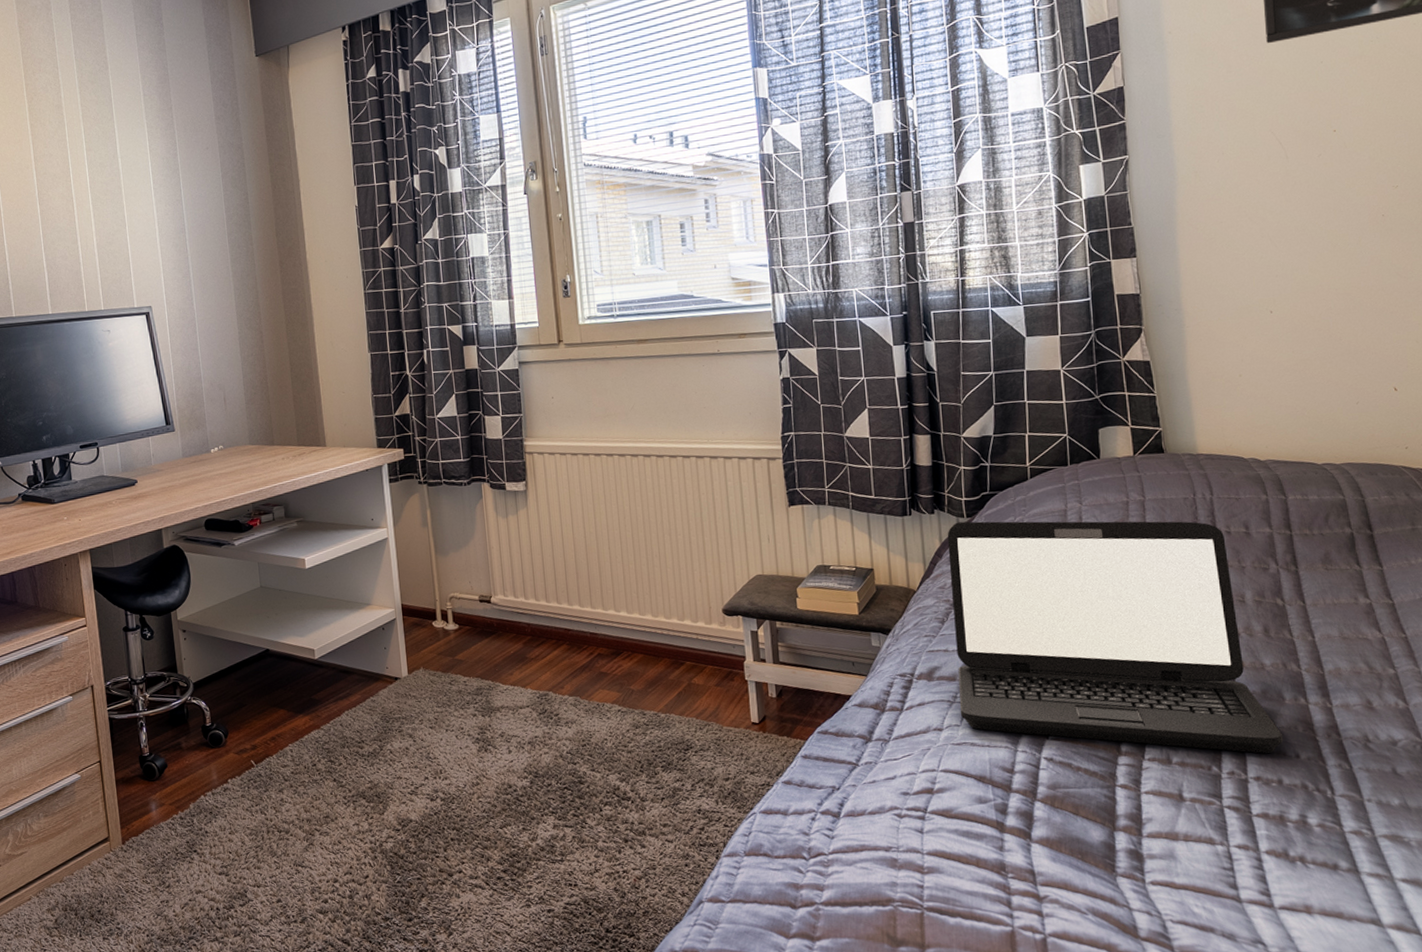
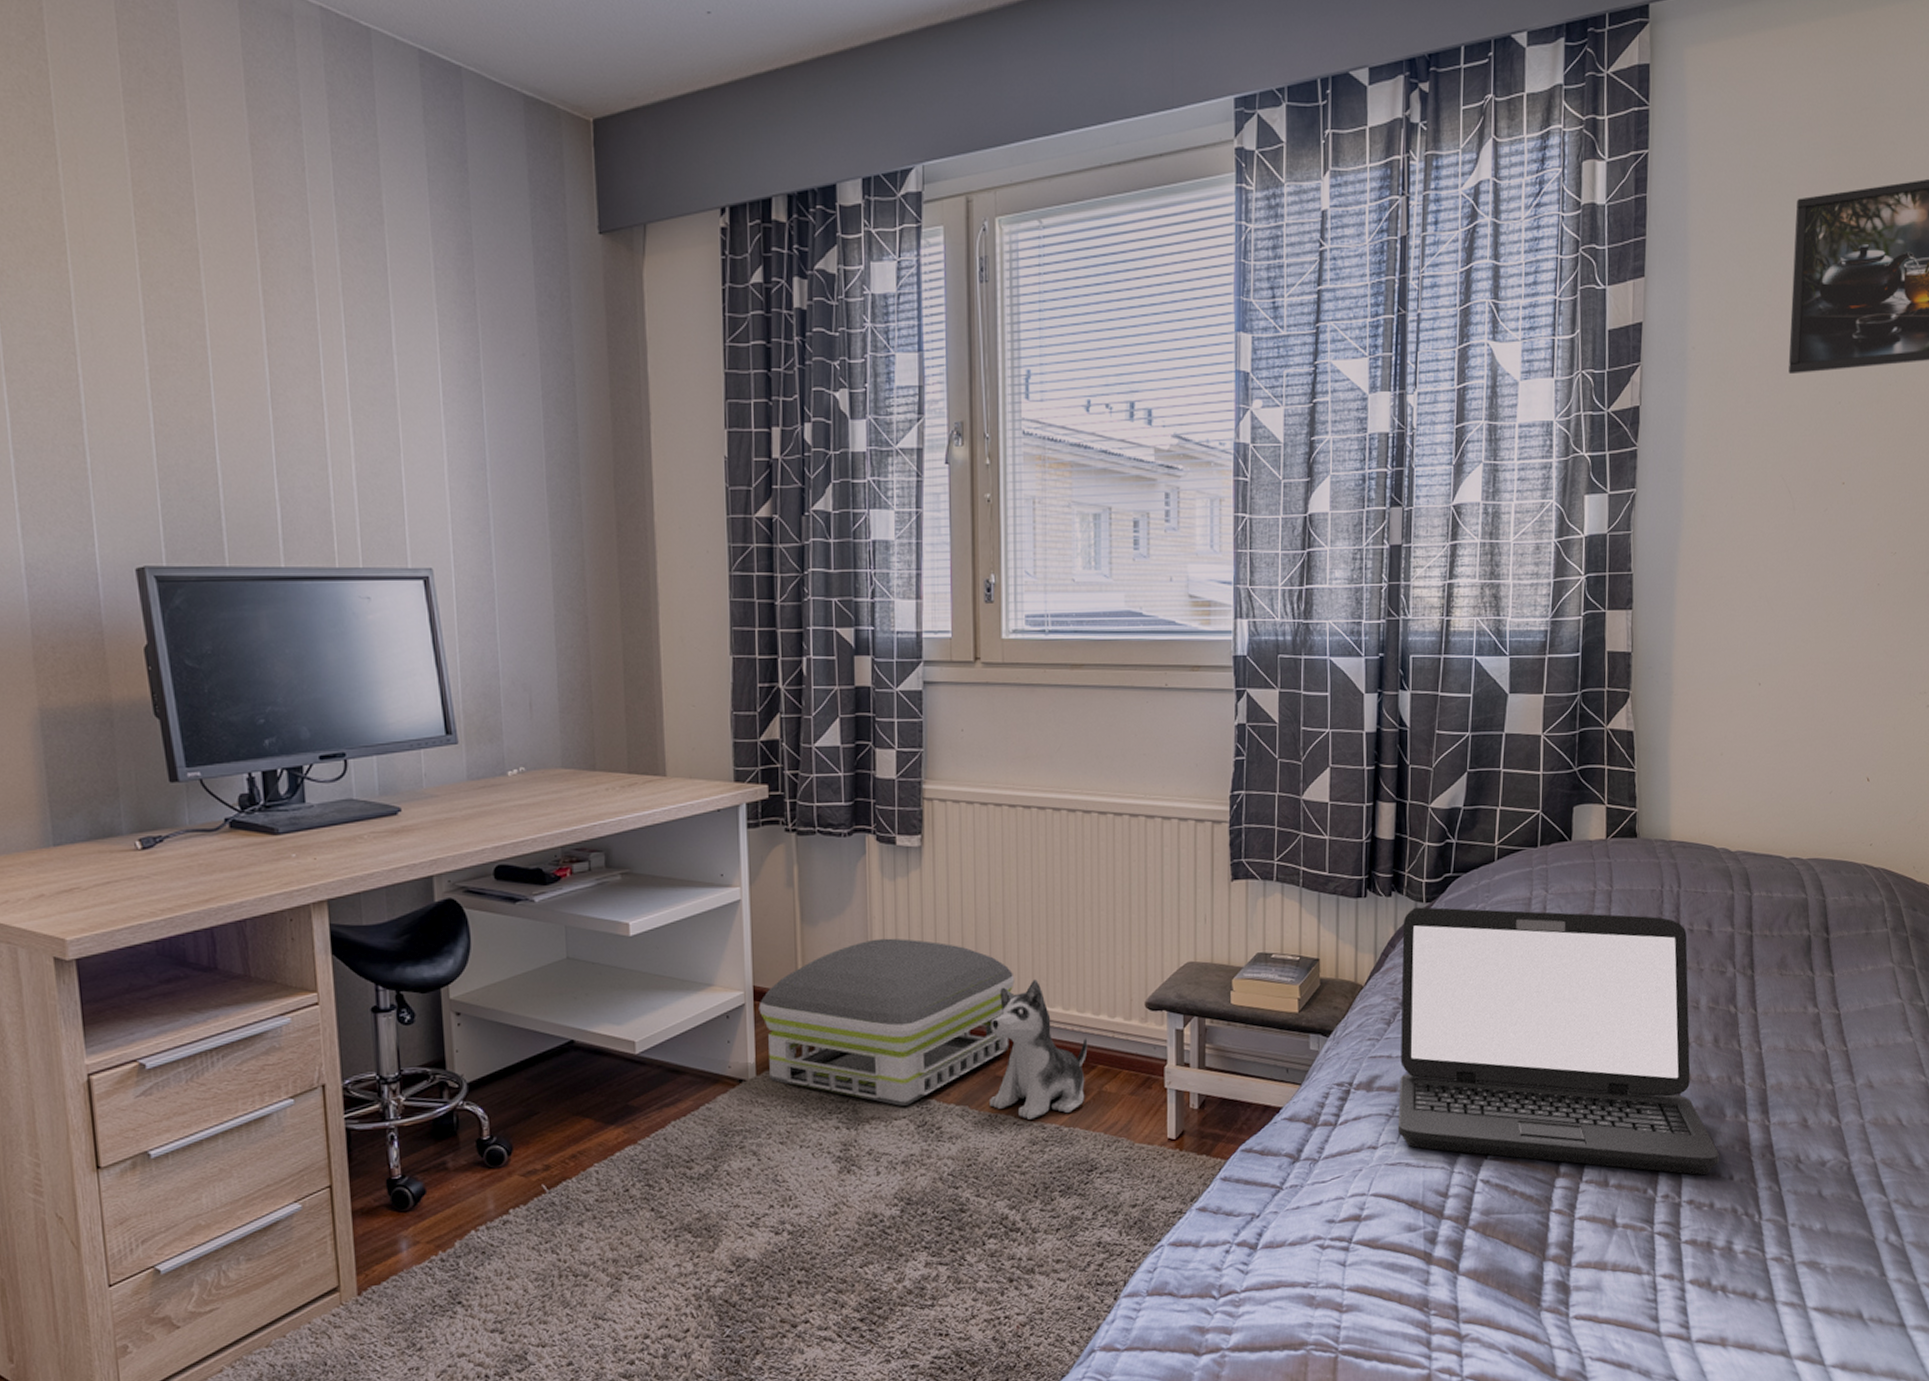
air purifier: none [406,563,610,697] -> present [758,938,1015,1106]
plush toy: none [593,593,677,707] -> present [988,979,1088,1119]

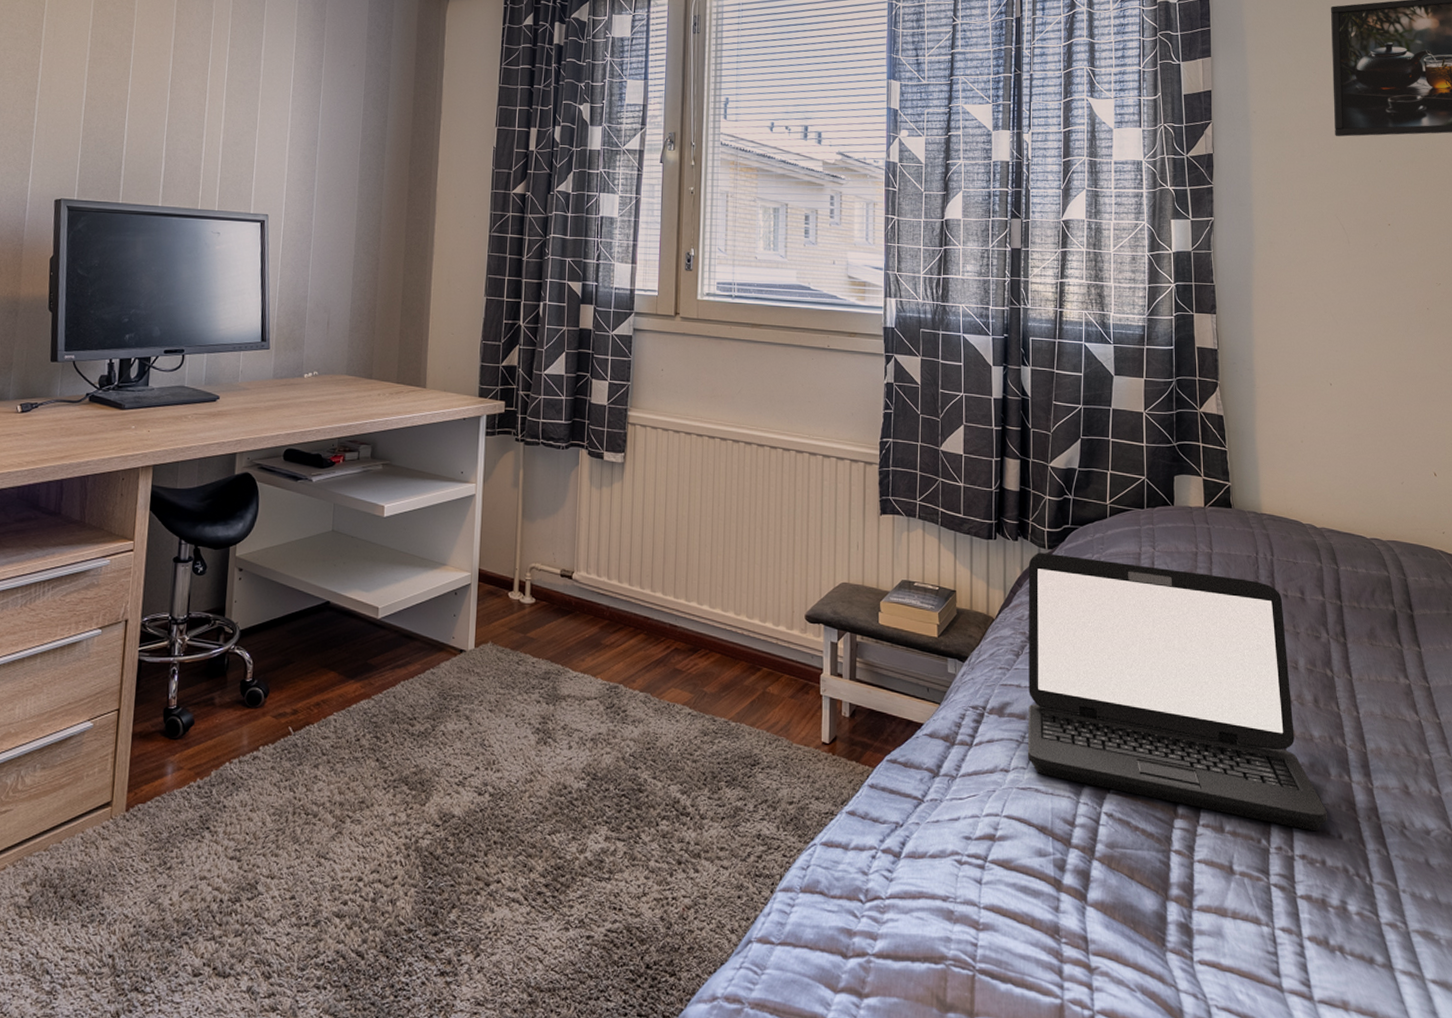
air purifier: present [758,938,1015,1106] -> none [481,538,695,688]
plush toy: present [988,979,1088,1119] -> none [668,586,755,712]

